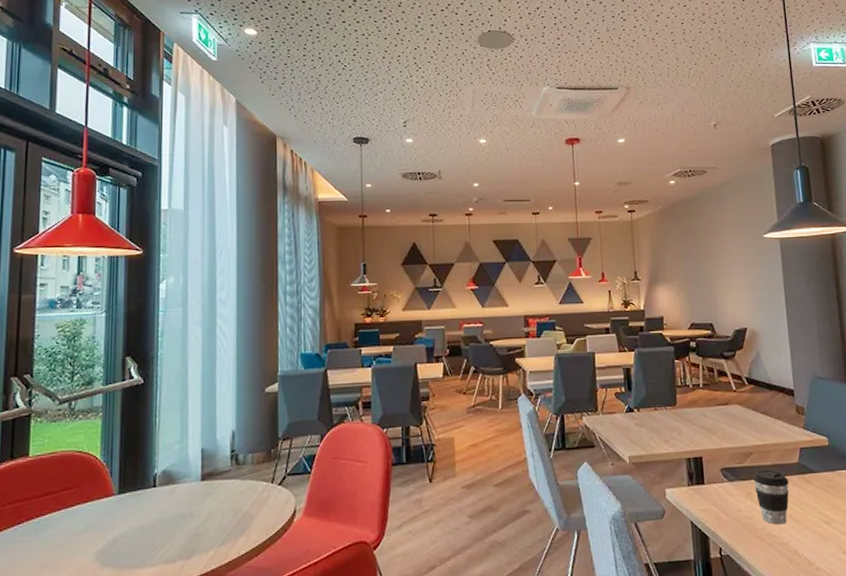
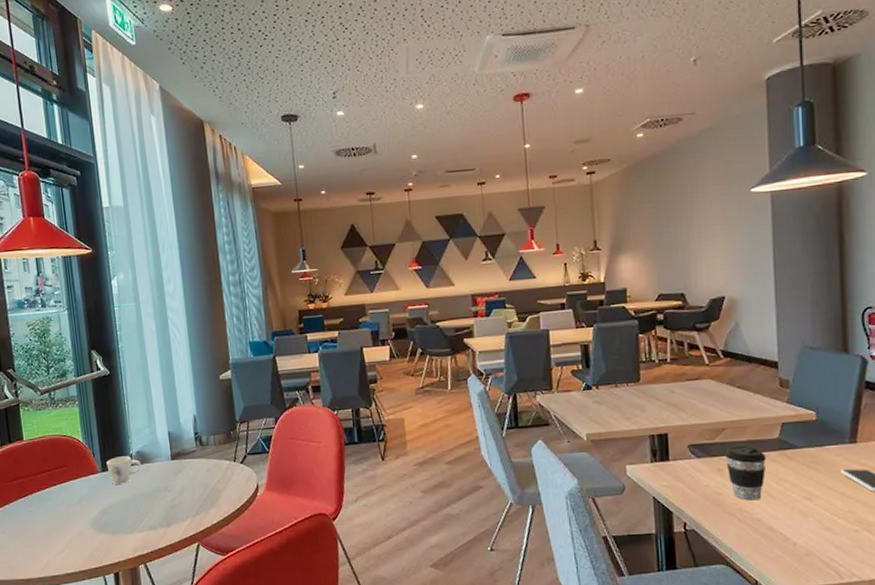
mug: none [125,476,165,509] -> present [106,456,141,484]

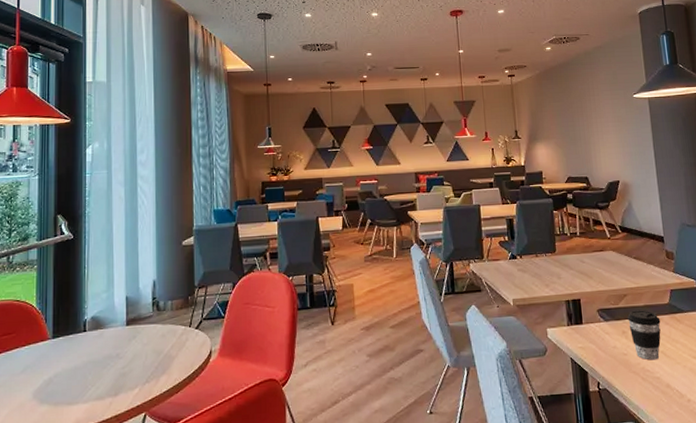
mug: present [106,456,141,484] -> none [58,322,94,352]

